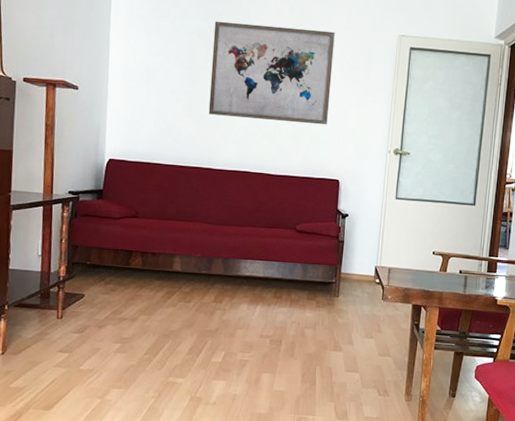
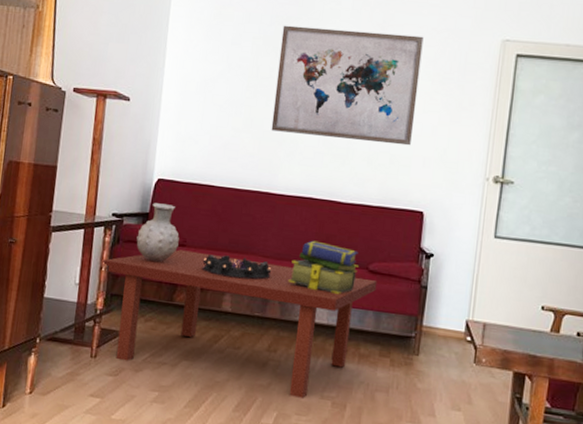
coffee table: none [63,220,304,338] -> present [103,249,377,398]
vase: none [92,180,132,232] -> present [136,203,179,262]
decorative bowl: none [153,223,215,244] -> present [202,254,272,280]
stack of books: none [229,207,288,251] -> present [288,240,358,294]

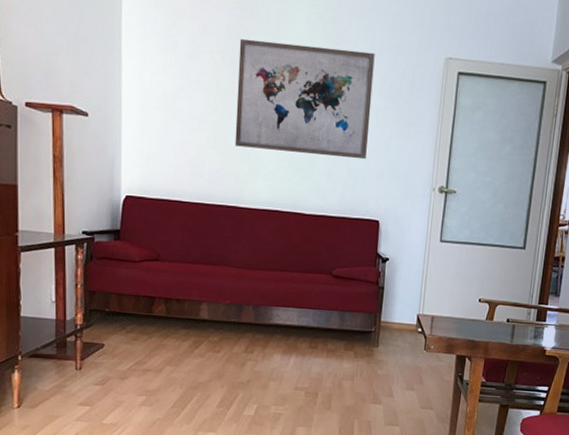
coffee table: present [103,249,377,398] -> none [78,264,341,391]
vase: present [136,203,179,262] -> none [110,219,153,276]
decorative bowl: present [202,254,272,280] -> none [177,267,244,289]
stack of books: present [288,240,358,294] -> none [260,250,323,298]

